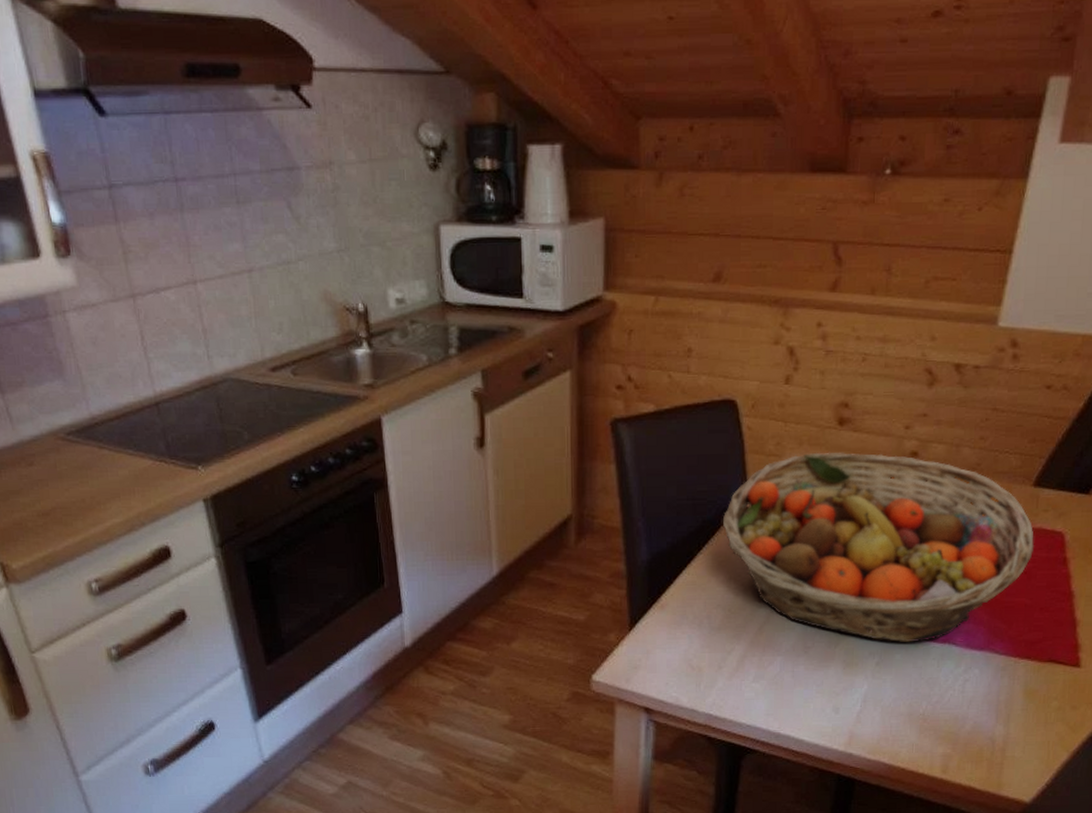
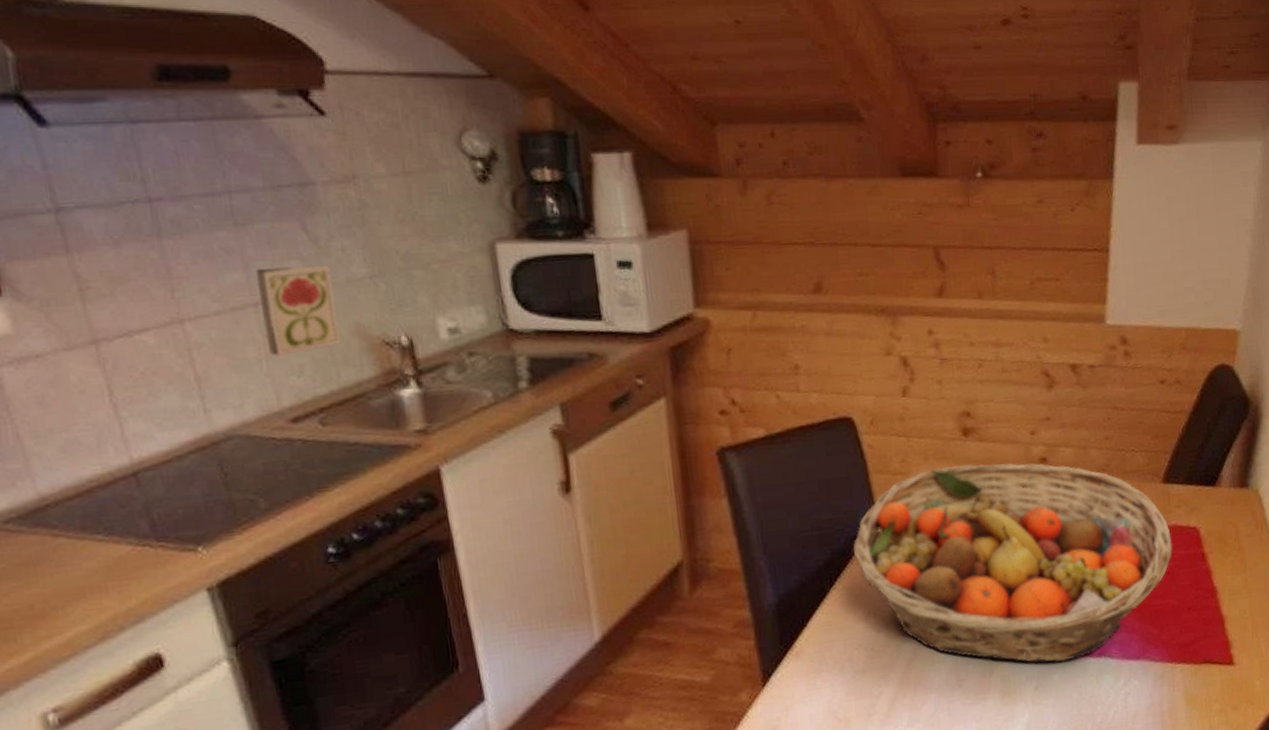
decorative tile: none [250,239,312,315] -> present [255,264,342,356]

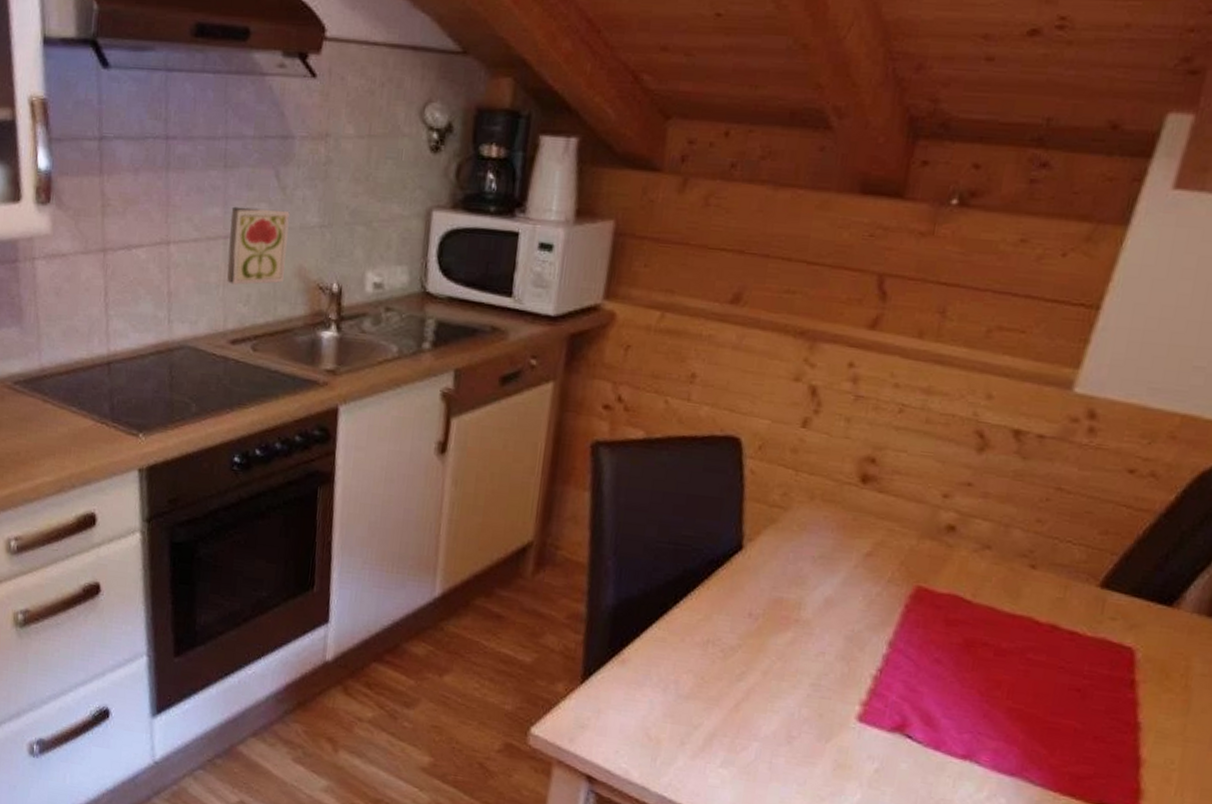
fruit basket: present [853,462,1173,663] -> none [706,510,1095,754]

